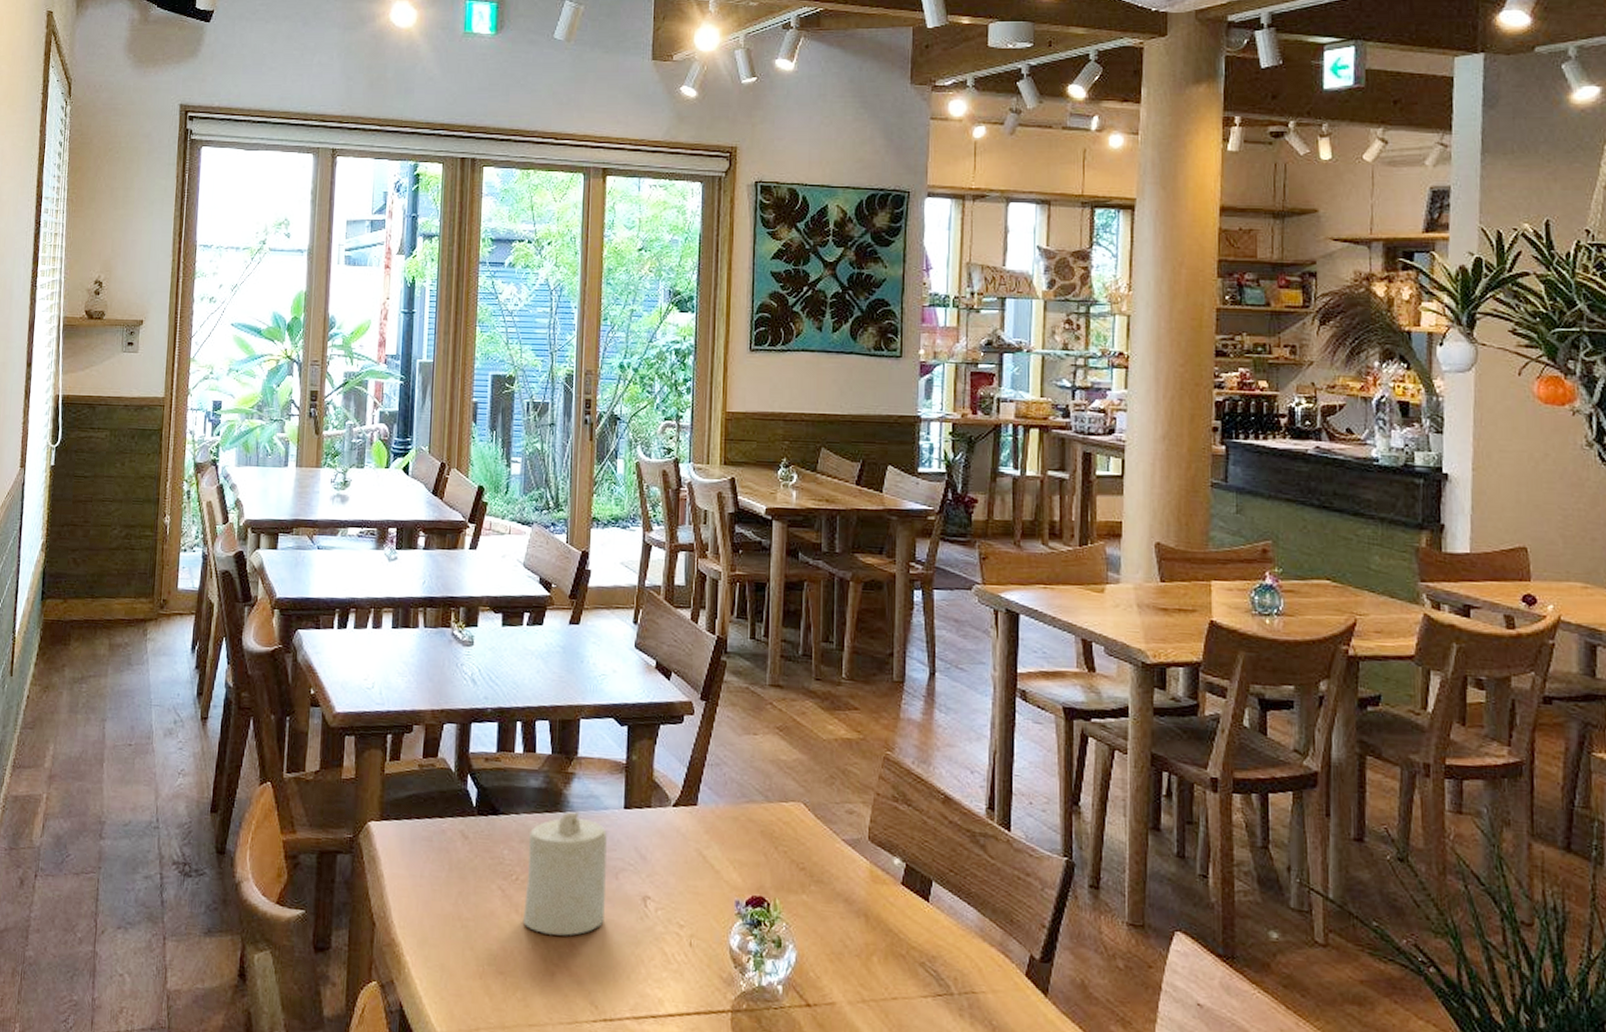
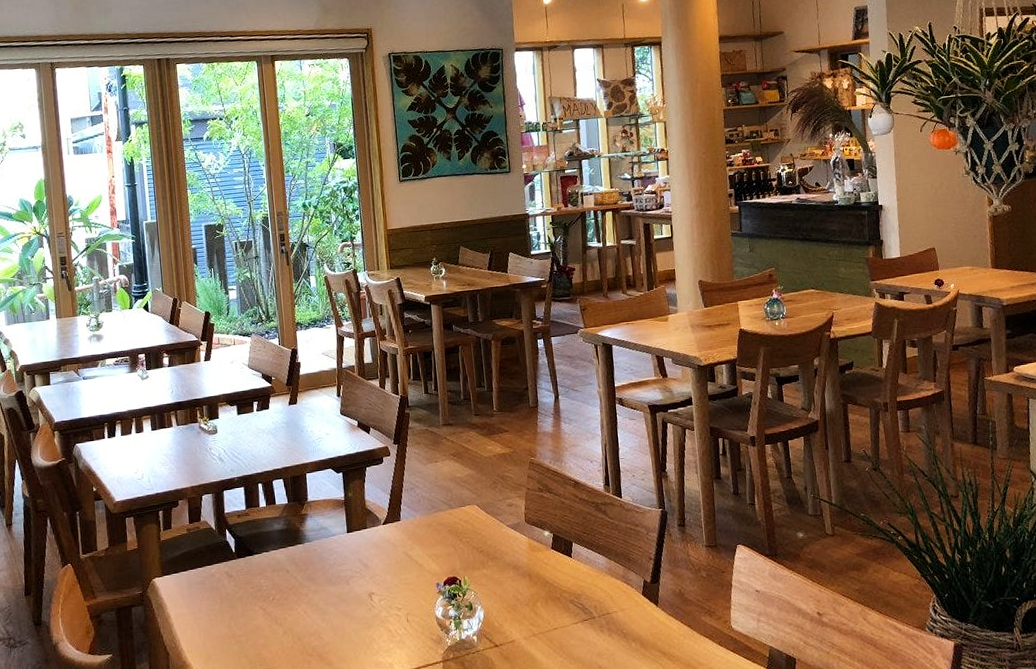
candle: present [524,812,607,936] -> none [279,542,342,635]

